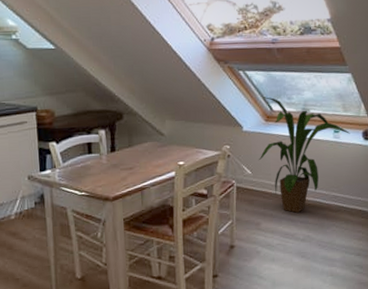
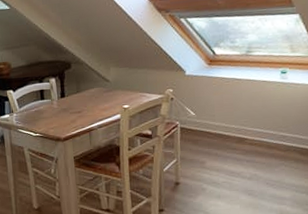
house plant: present [258,97,350,213] -> none [201,41,299,152]

